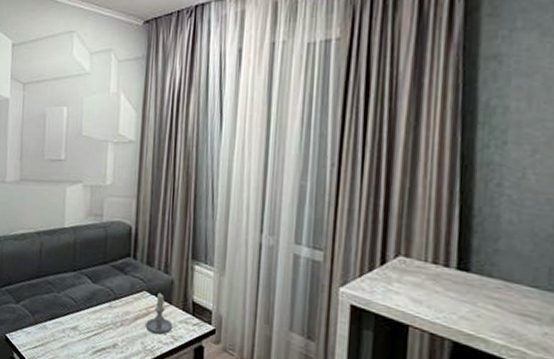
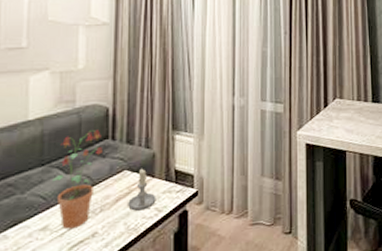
potted plant: none [82,246,125,336] -> present [52,130,102,230]

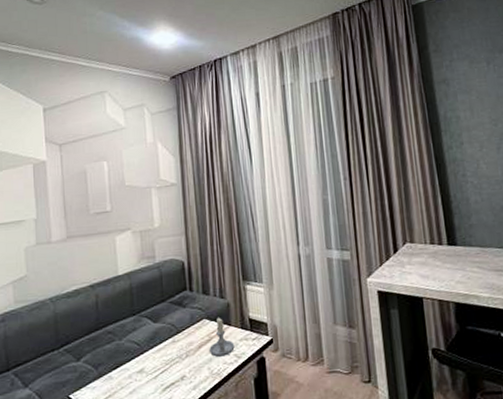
potted plant: present [52,130,102,230] -> none [143,282,183,373]

